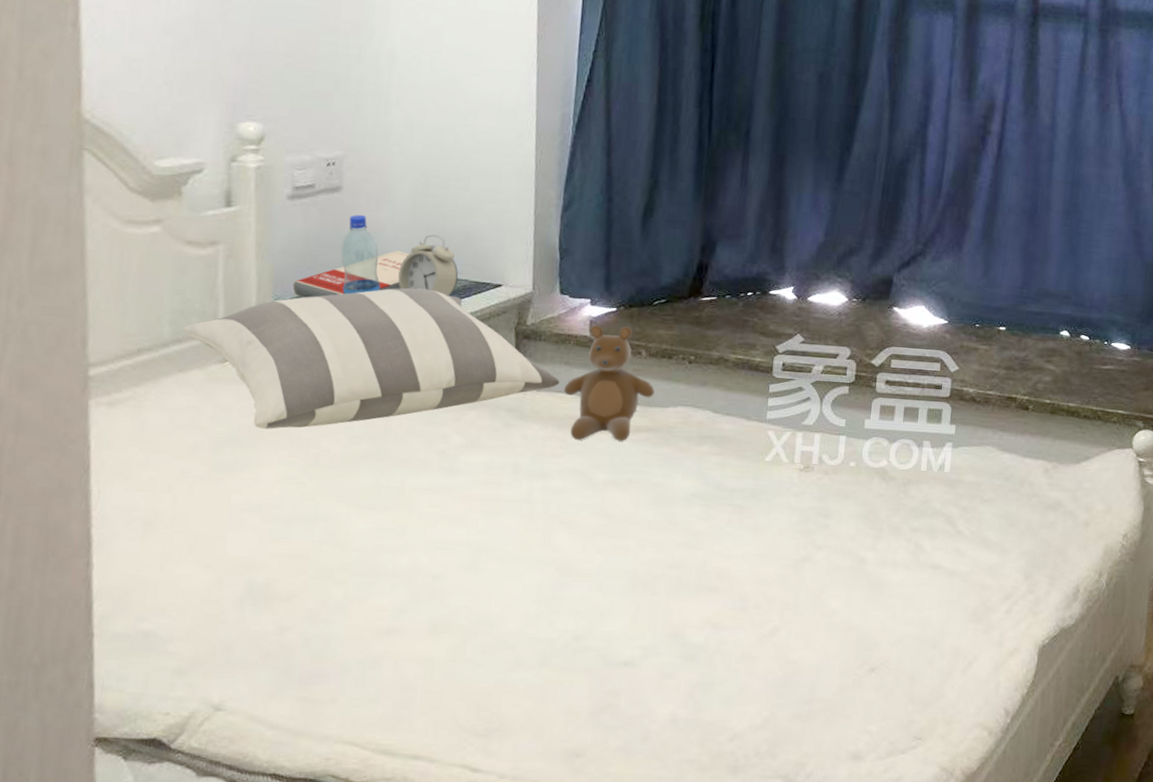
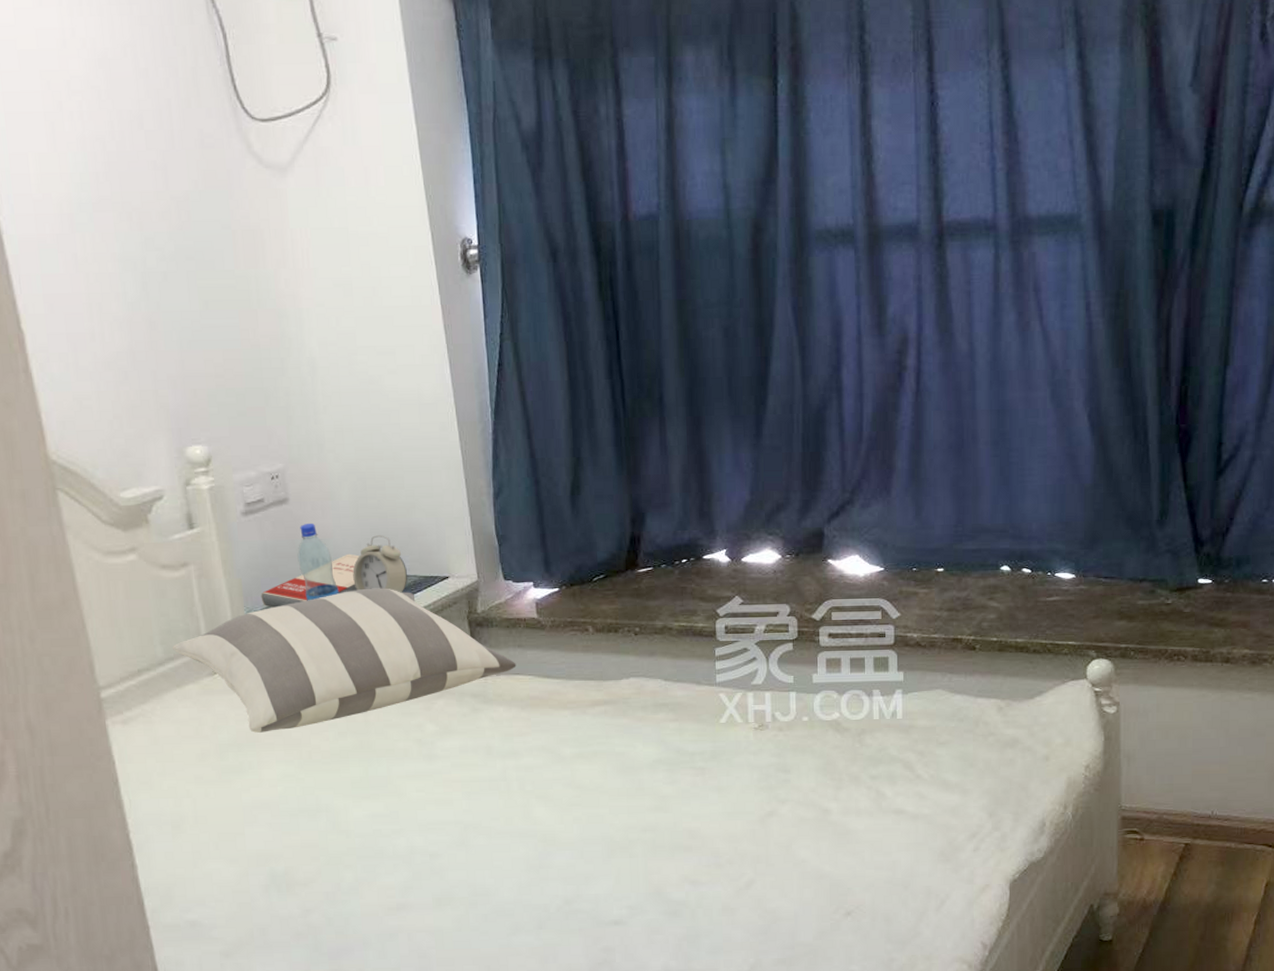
teddy bear: present [564,325,655,441] -> none [521,605,607,718]

